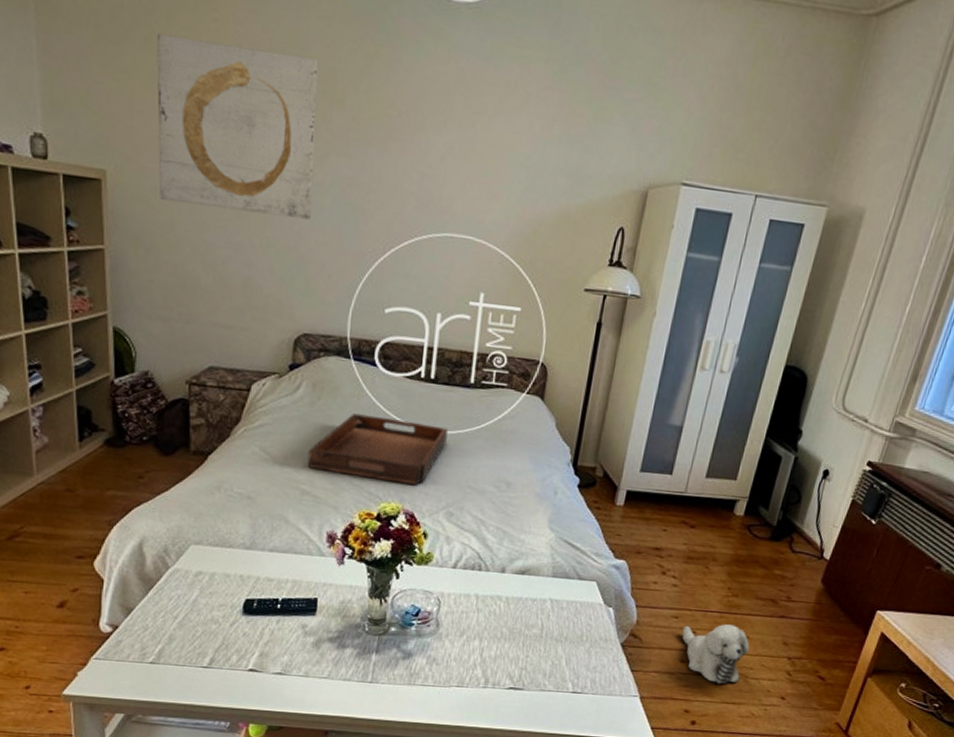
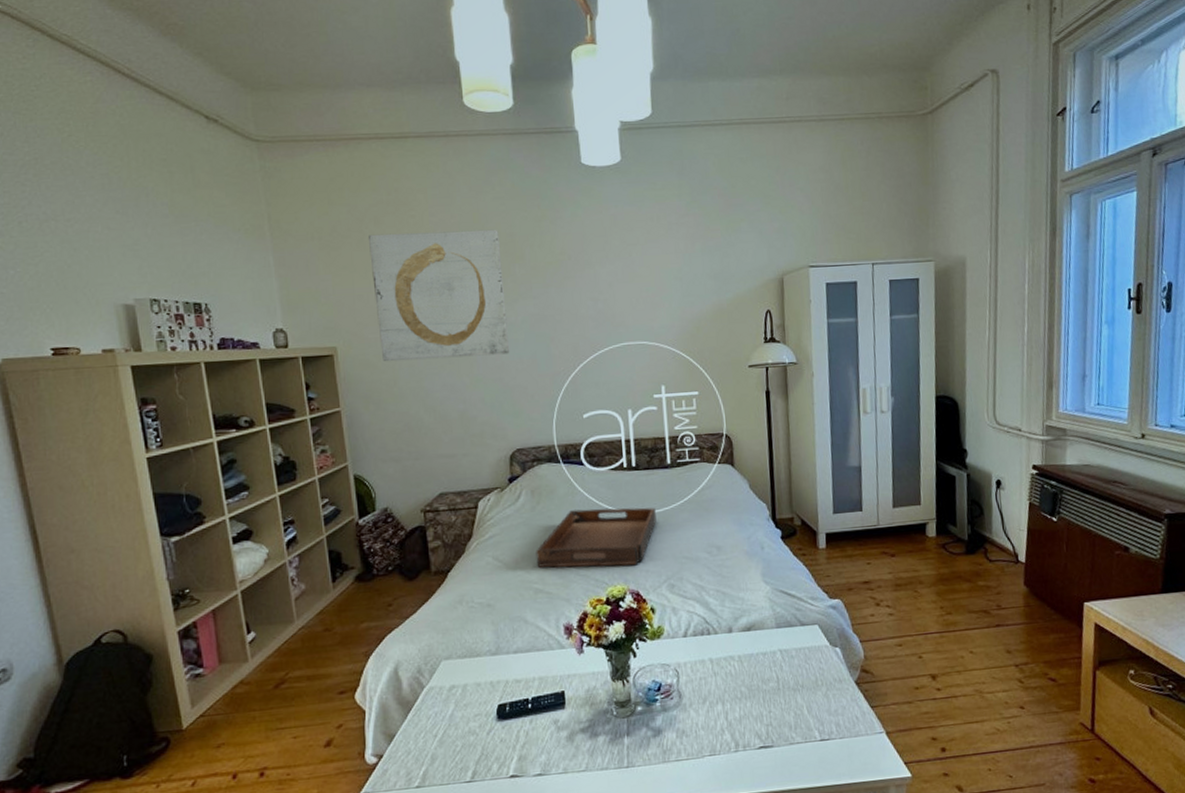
plush toy: present [682,624,750,685] -> none [909,642,977,706]

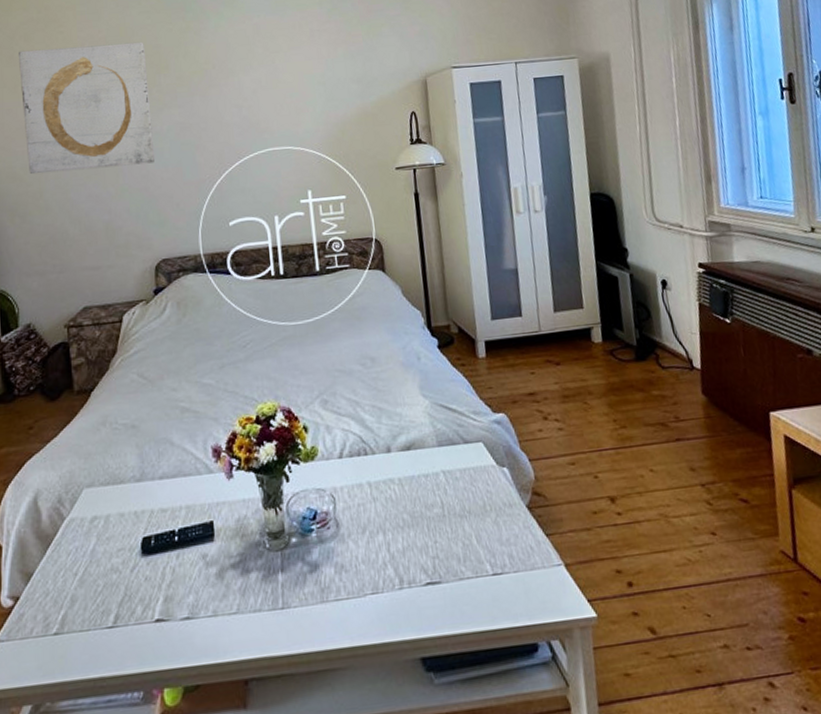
serving tray: present [536,507,657,568] -> none [182,317,307,385]

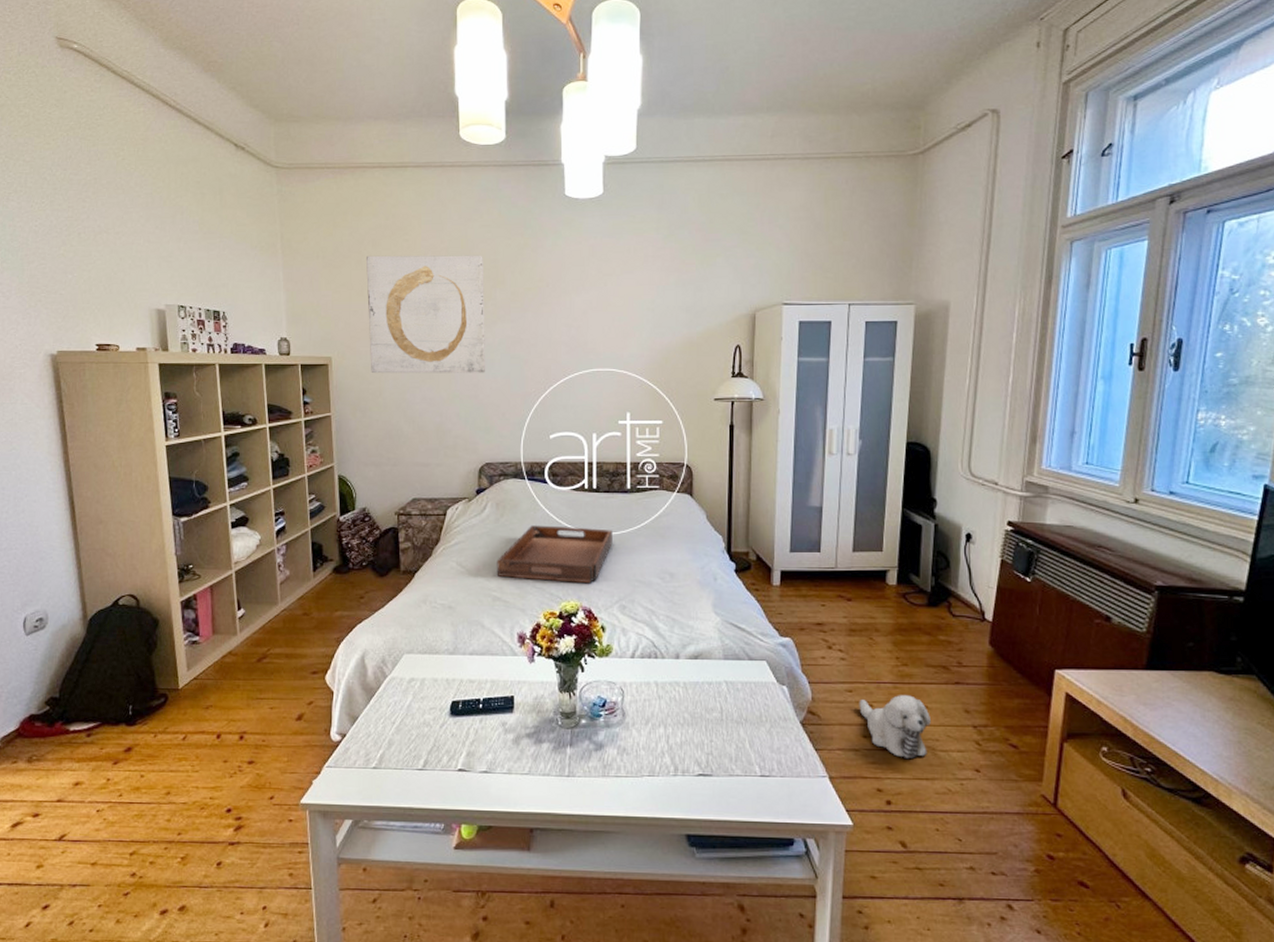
serving tray: none [182,317,307,385] -> present [496,525,613,584]
plush toy: none [583,459,661,532] -> present [859,695,931,760]

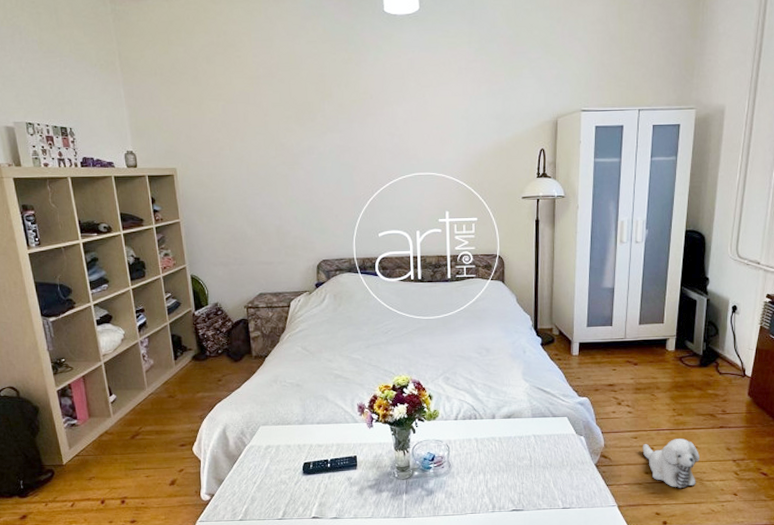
wall art: present [366,255,486,374] -> none [202,69,319,183]
serving tray: present [496,525,613,584] -> none [336,312,437,361]

